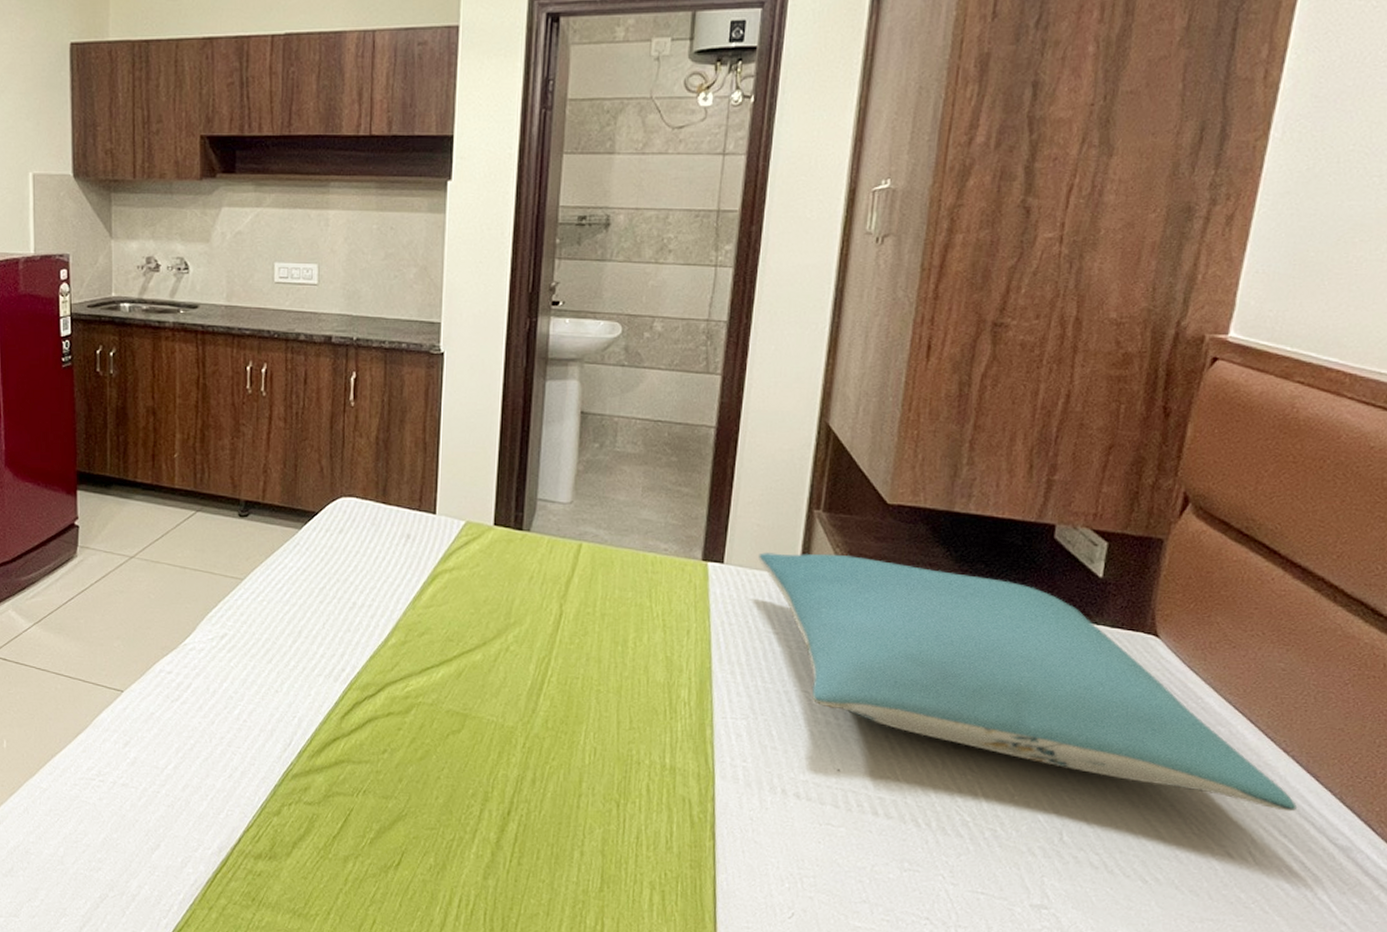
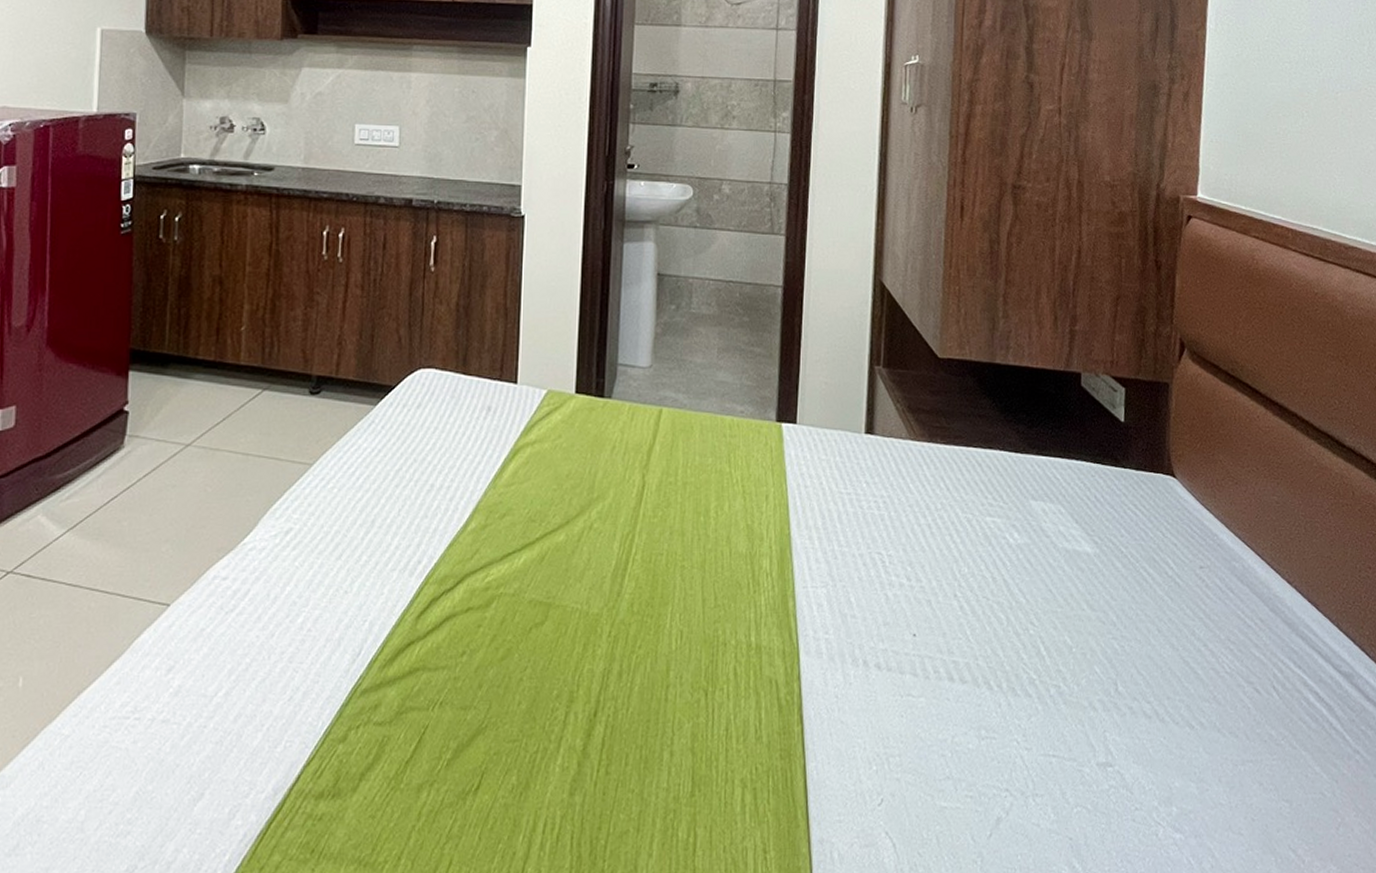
pillow: present [757,552,1298,812] -> none [827,409,1306,642]

